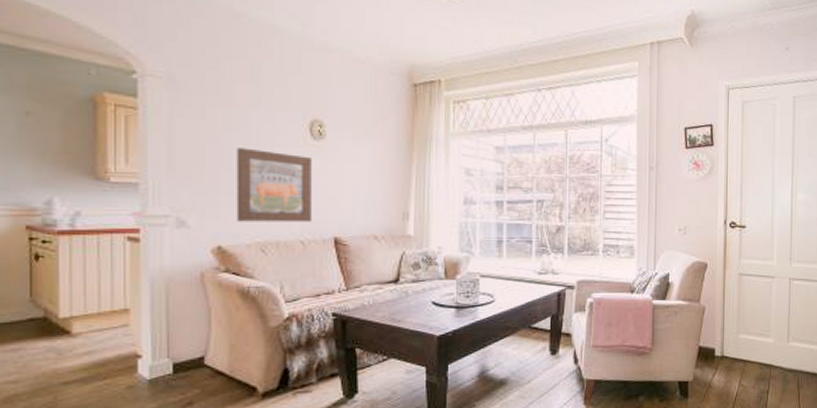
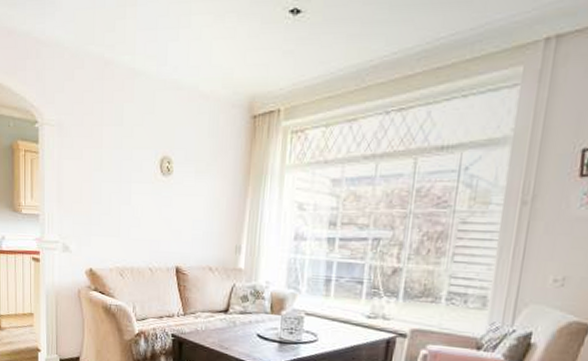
wall art: present [236,147,312,223] -> none [103,184,161,252]

